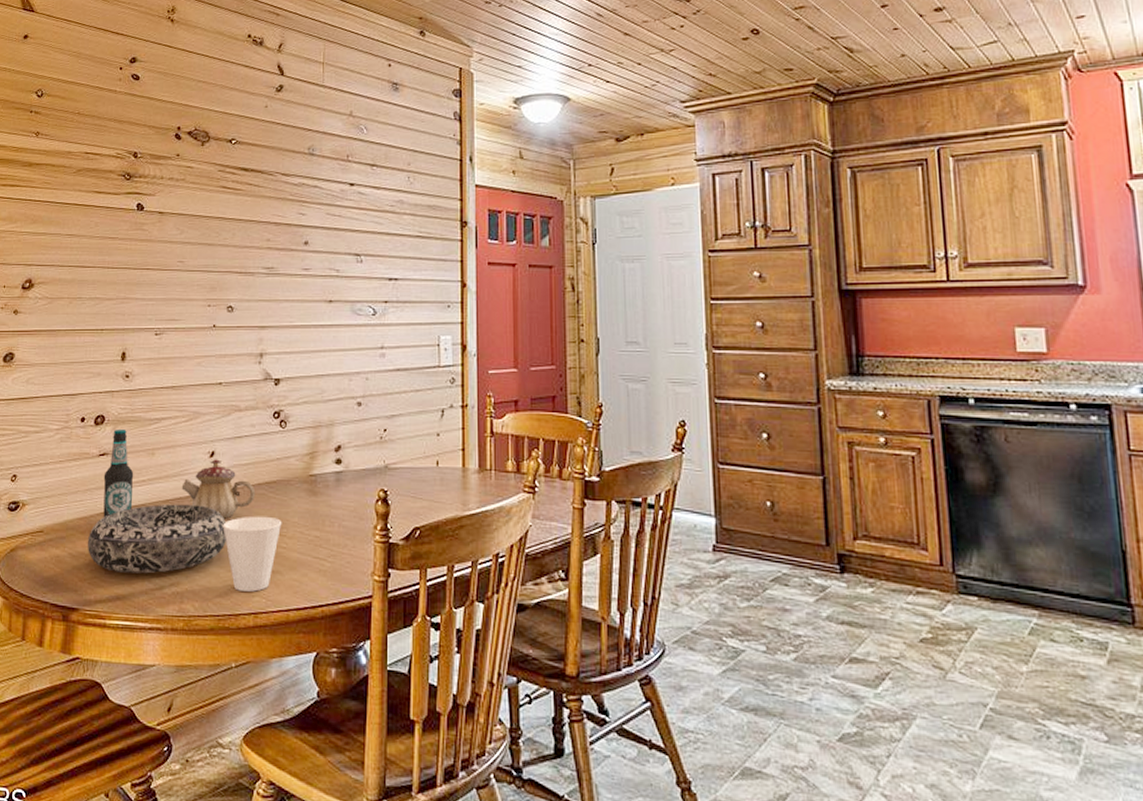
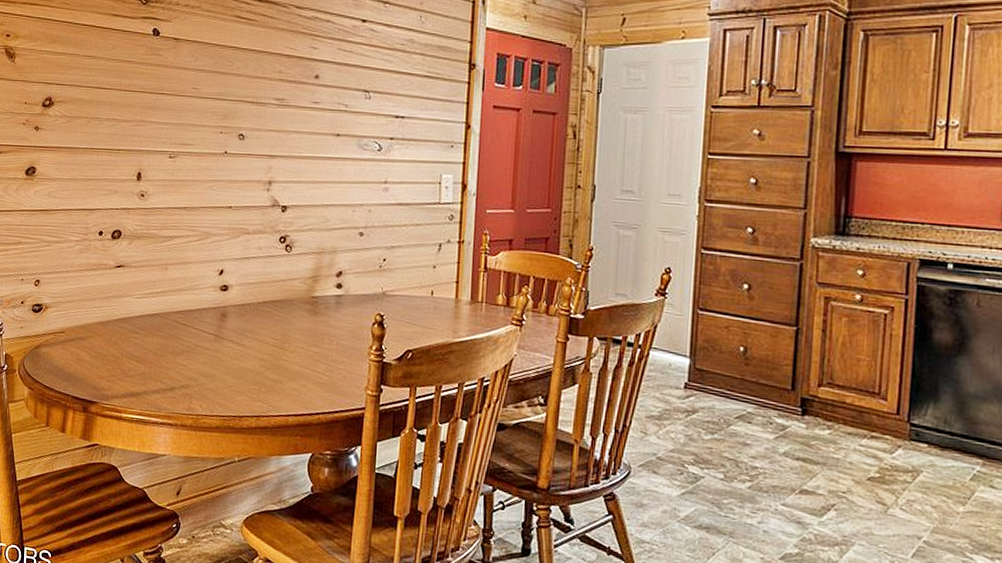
decorative bowl: present [87,504,226,574] -> none [105,314,233,376]
bottle: present [103,428,134,518] -> none [119,243,148,324]
teapot: present [181,459,256,519] -> none [192,277,261,332]
cup: present [223,516,282,592] -> none [229,330,285,398]

